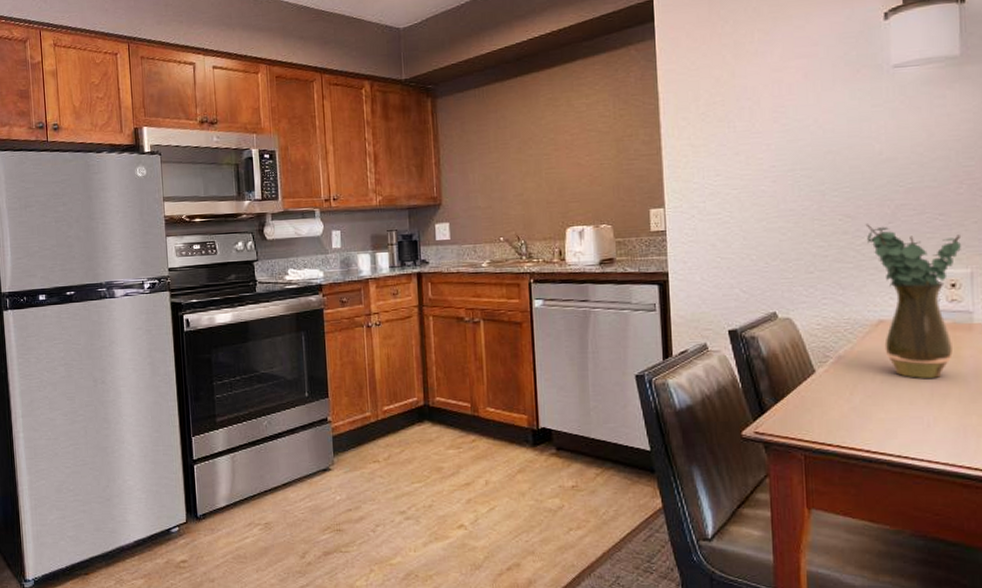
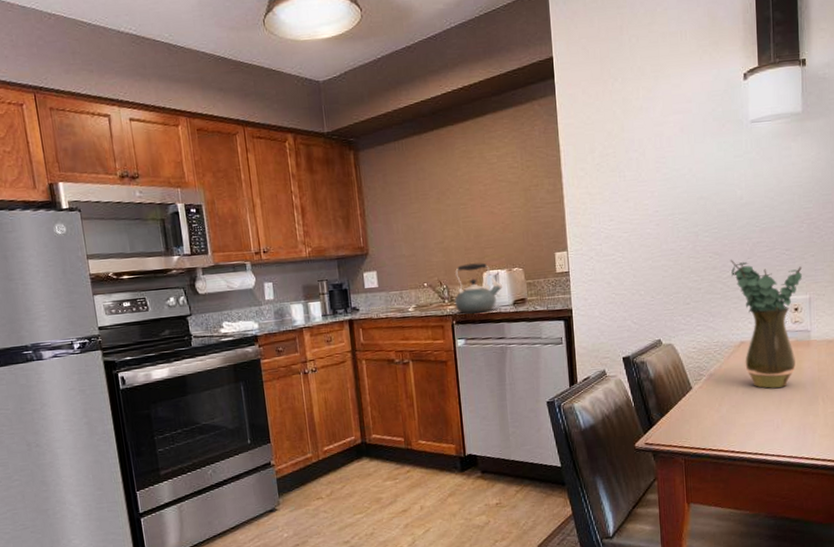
kettle: none [533,217,587,272] -> present [454,262,502,314]

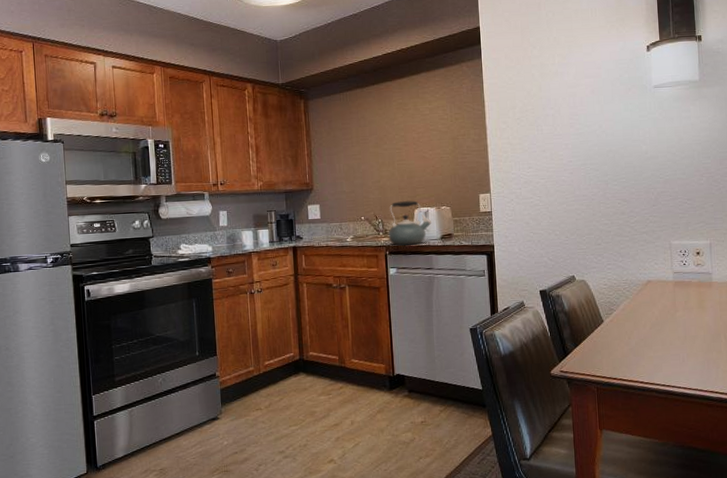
vase: present [730,260,802,389] -> none [637,206,703,325]

